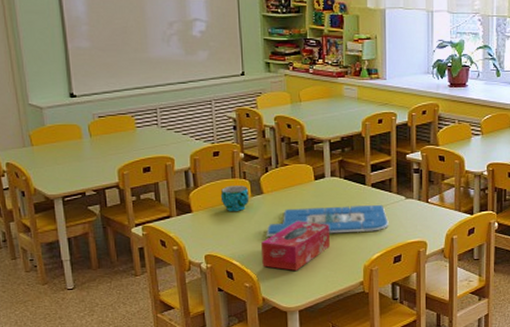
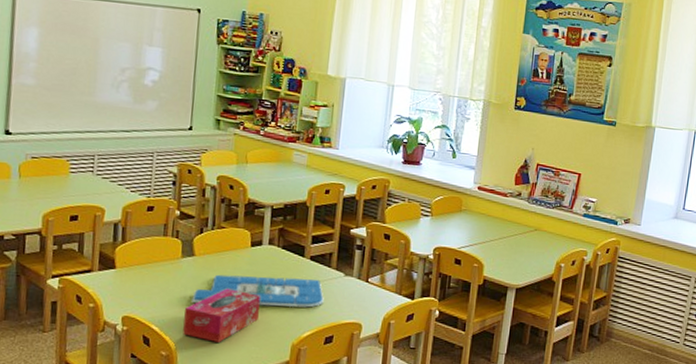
cup: present [220,185,249,211] -> none [148,244,180,272]

